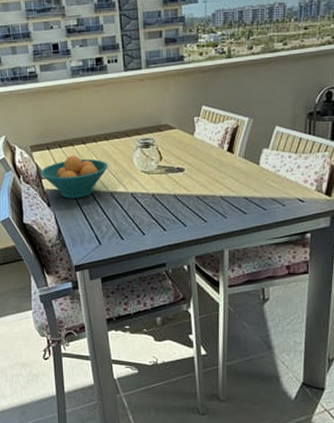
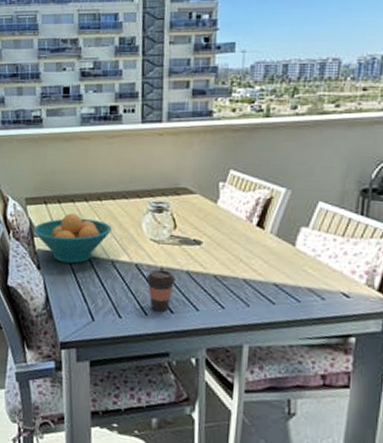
coffee cup: none [140,196,165,230] -> present [145,269,176,312]

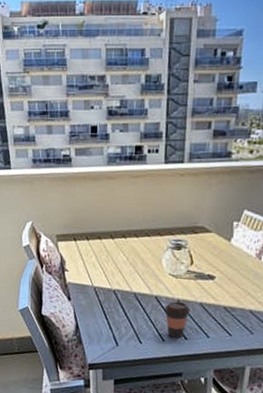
fruit bowl: present [33,213,112,264] -> none [64,249,135,296]

